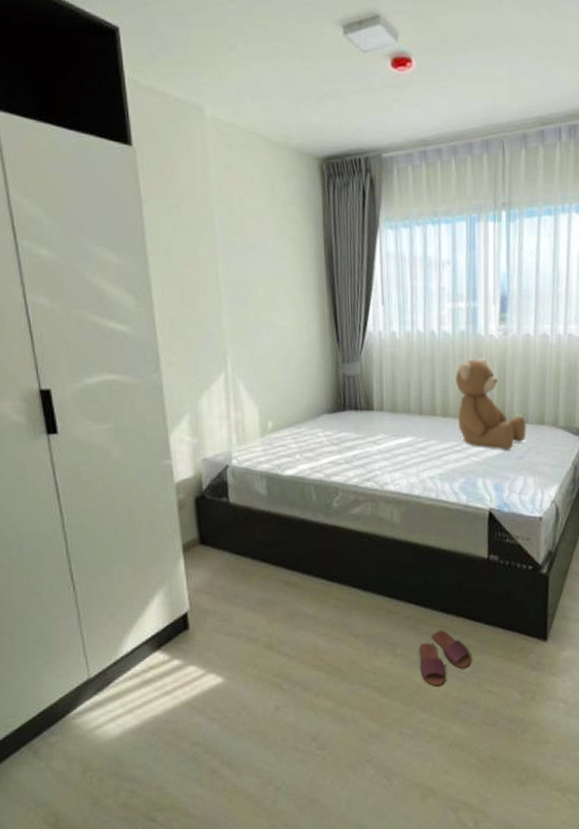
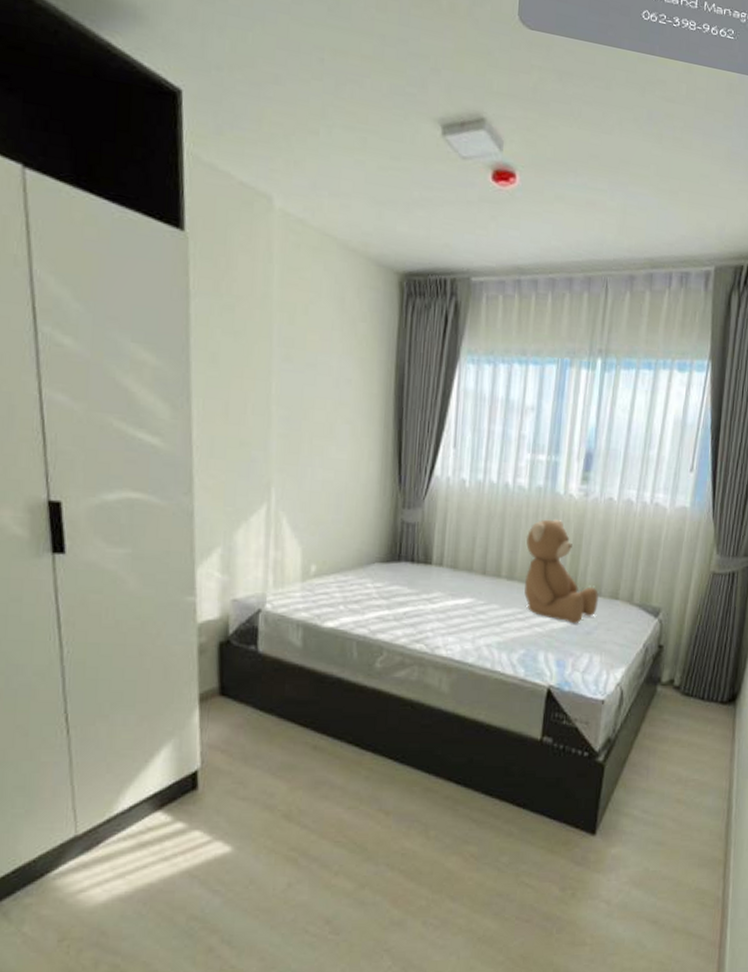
slippers: present [419,629,471,687] -> none [453,813,511,875]

